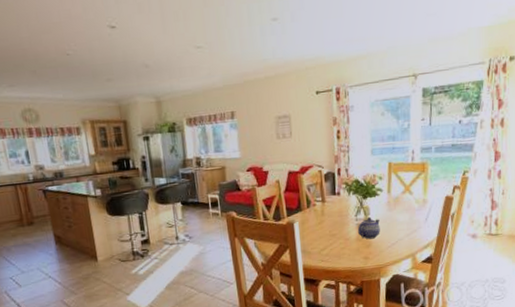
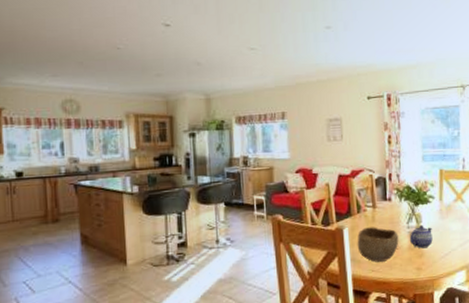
bowl: none [307,220,348,253] -> present [357,227,399,262]

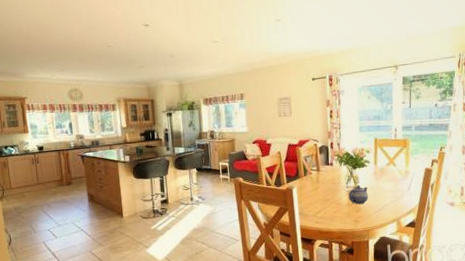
bowl: present [357,227,399,262] -> none [304,187,339,216]

